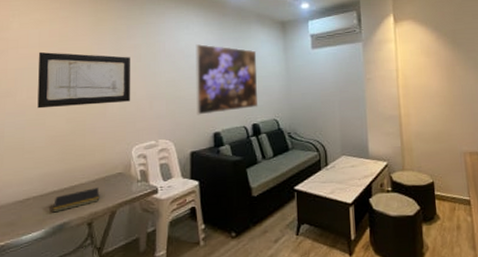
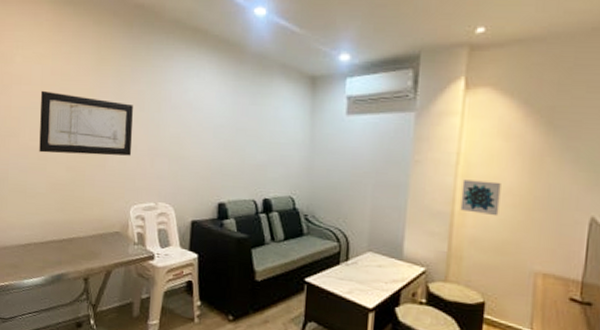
notepad: present [53,188,99,213] -> none [52,243,96,262]
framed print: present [195,44,258,115] -> none [201,96,277,181]
wall art: none [403,88,432,114] -> present [460,179,501,217]

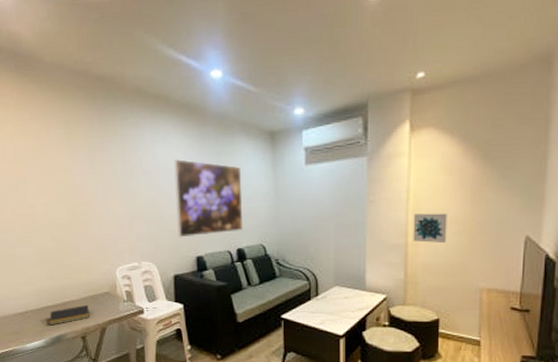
wall art: present [39,90,133,156] -> none [16,167,111,227]
notepad: none [52,243,96,262] -> present [49,305,89,326]
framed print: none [201,96,277,181] -> present [174,159,243,238]

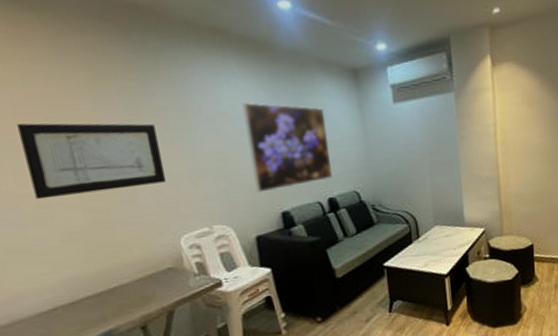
wall art: none [16,167,111,227] -> present [16,123,166,200]
notepad: present [49,305,89,326] -> none [90,287,149,321]
wall art: present [413,213,447,244] -> none [502,143,533,173]

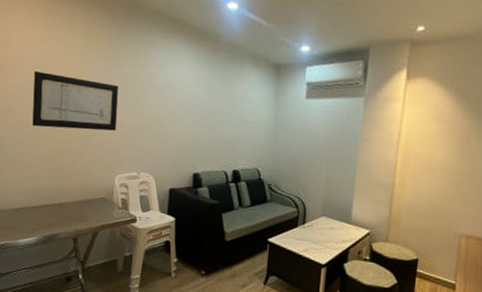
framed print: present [242,102,332,193] -> none [178,80,246,155]

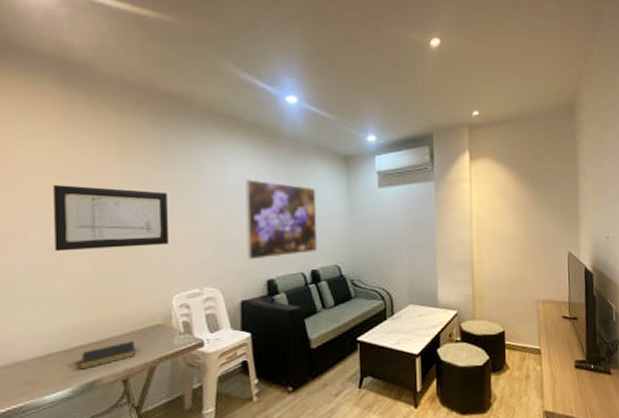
notepad: none [44,208,84,224] -> present [80,341,135,370]
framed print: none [178,80,246,155] -> present [245,179,318,260]

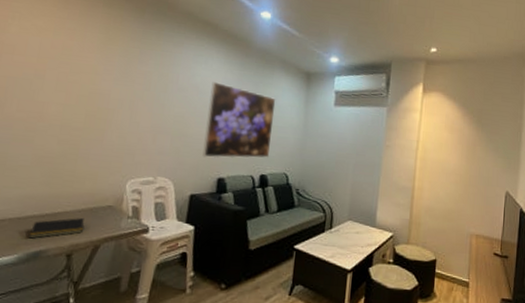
wall art: present [52,184,169,252] -> none [27,62,139,132]

